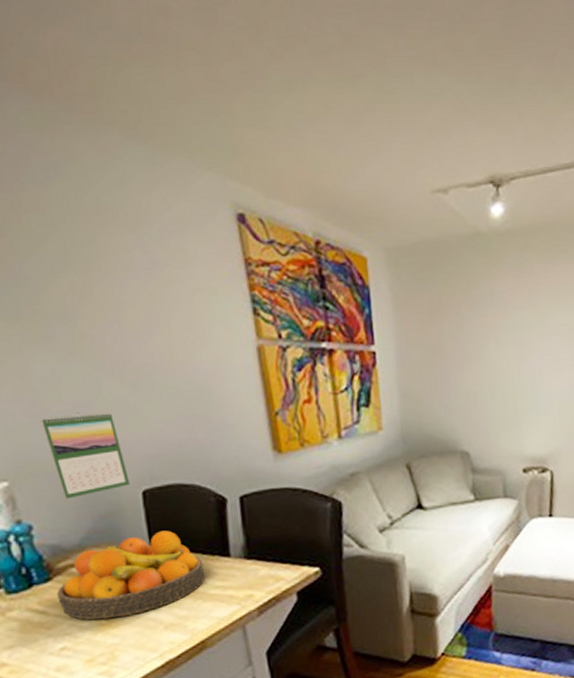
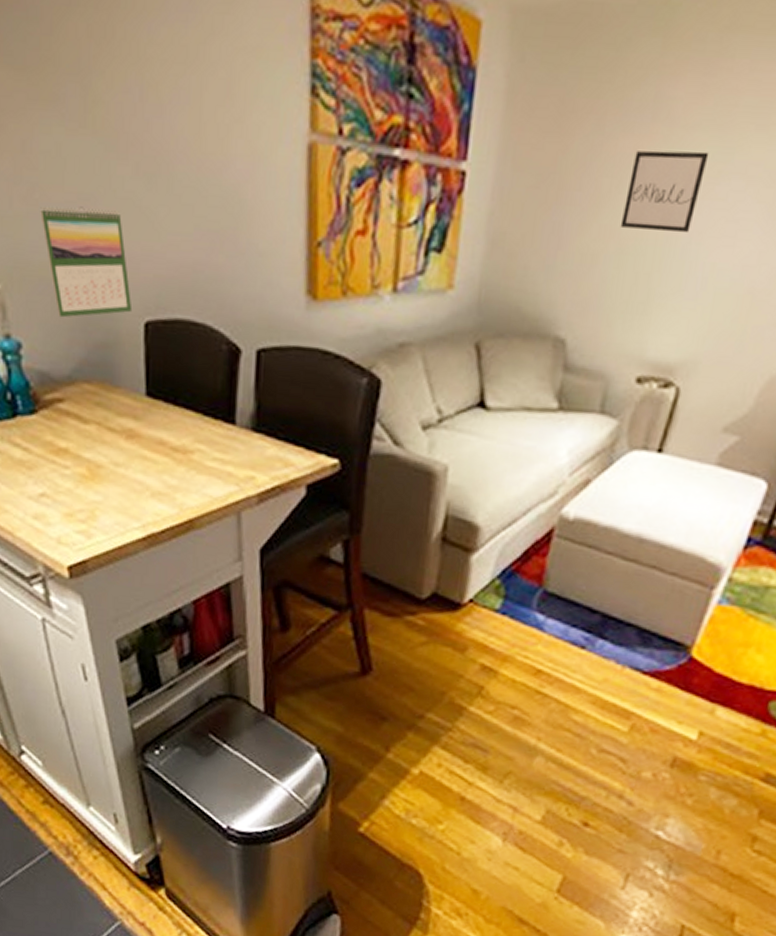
fruit bowl: present [56,530,206,620] -> none [40,377,204,473]
wall art: none [486,321,533,374] -> present [620,150,709,234]

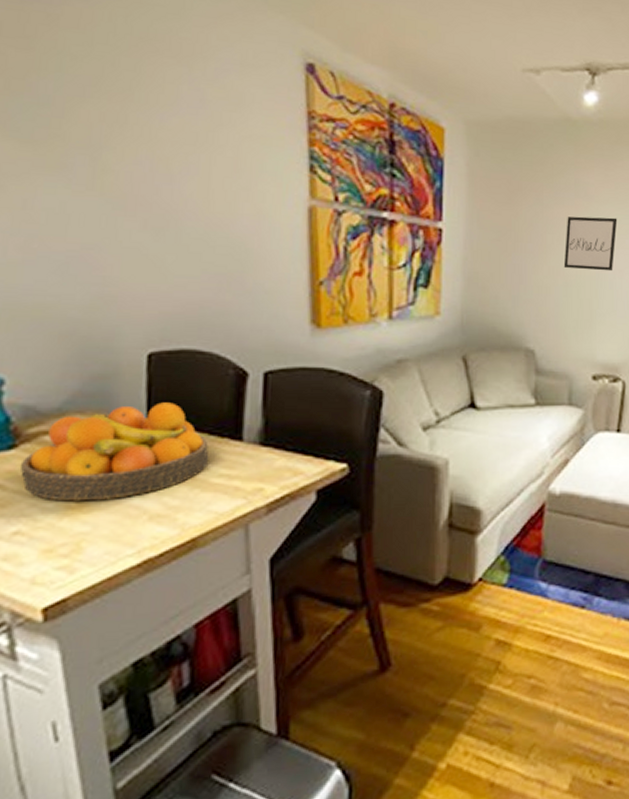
calendar: present [40,206,133,318] -> none [37,254,135,354]
fruit bowl: none [40,377,204,473] -> present [19,402,209,501]

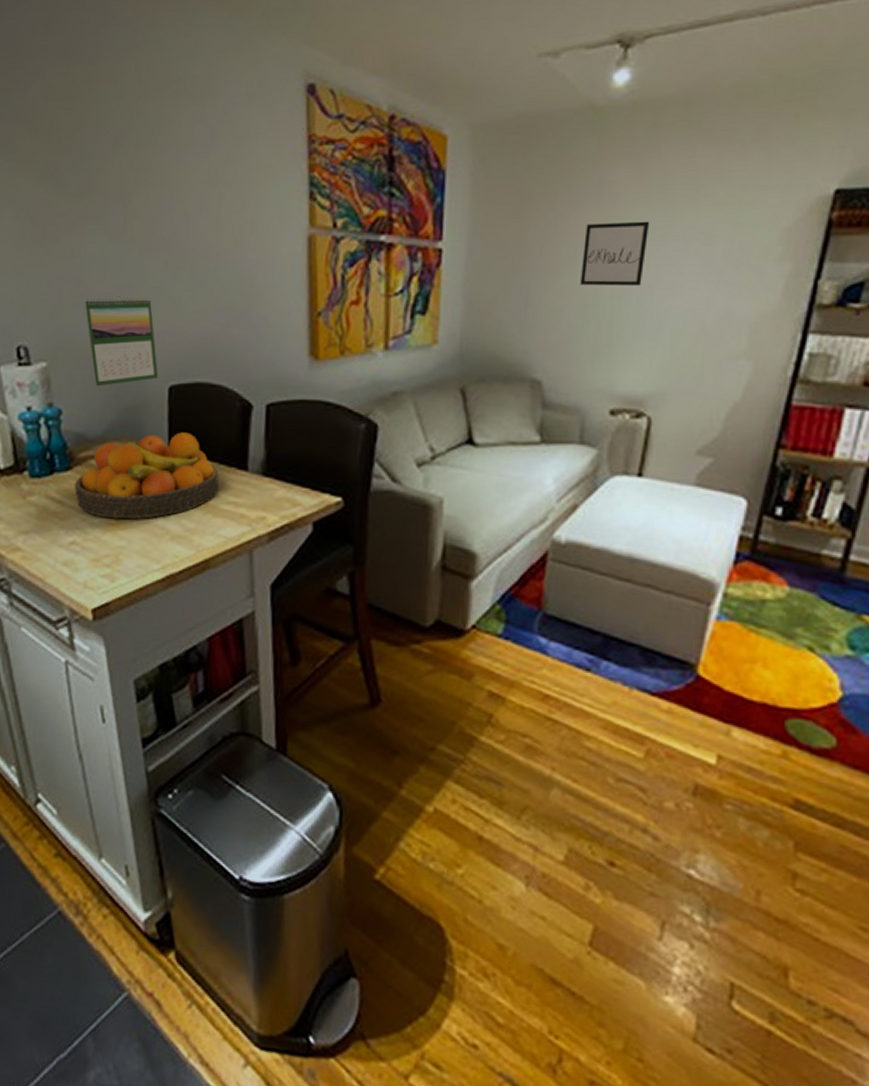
calendar: none [37,254,135,354] -> present [84,296,159,387]

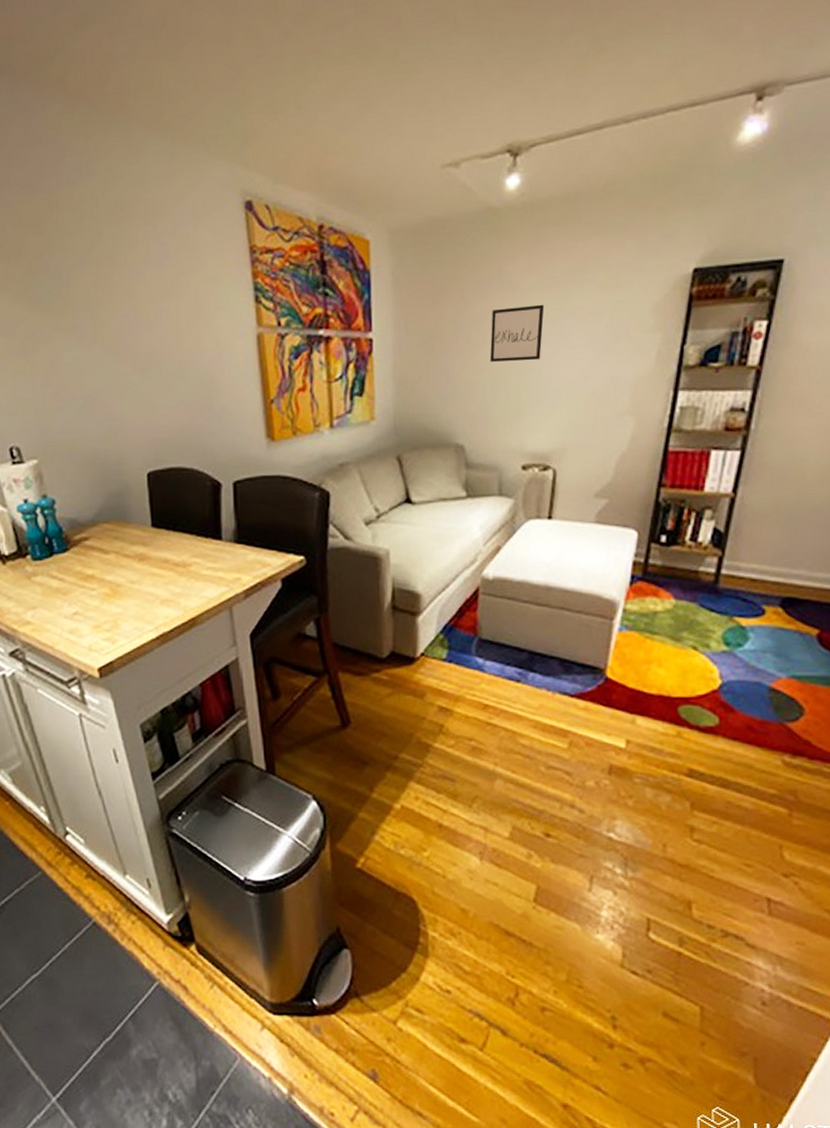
fruit bowl: present [74,432,219,520] -> none [72,511,199,590]
calendar: present [84,296,159,387] -> none [66,397,138,478]

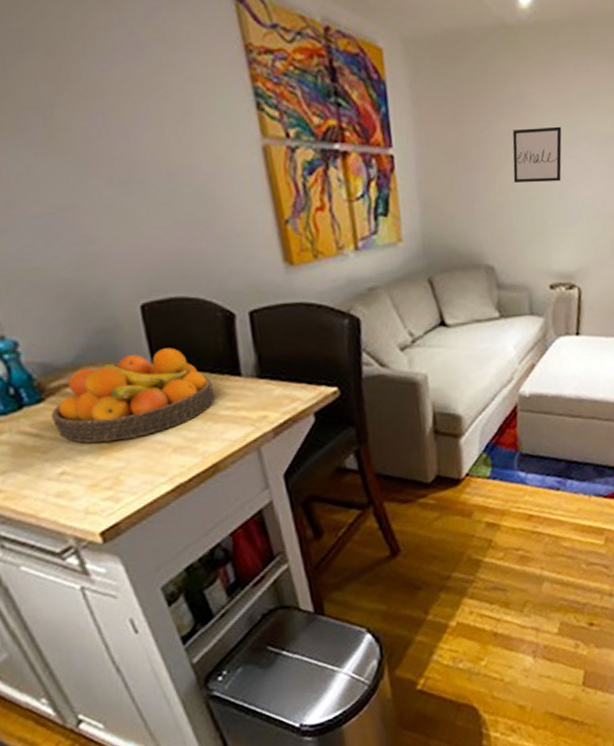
fruit bowl: none [72,511,199,590] -> present [50,347,215,443]

